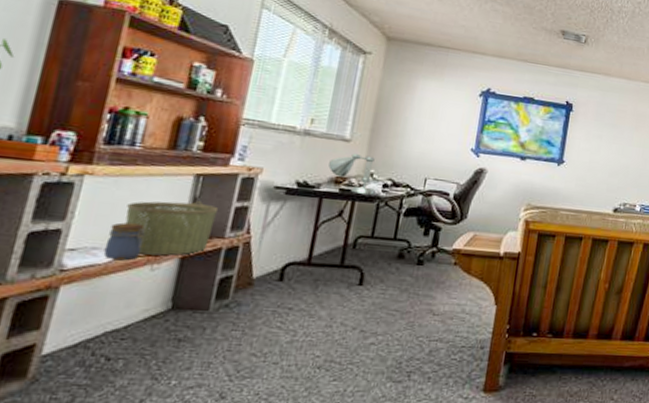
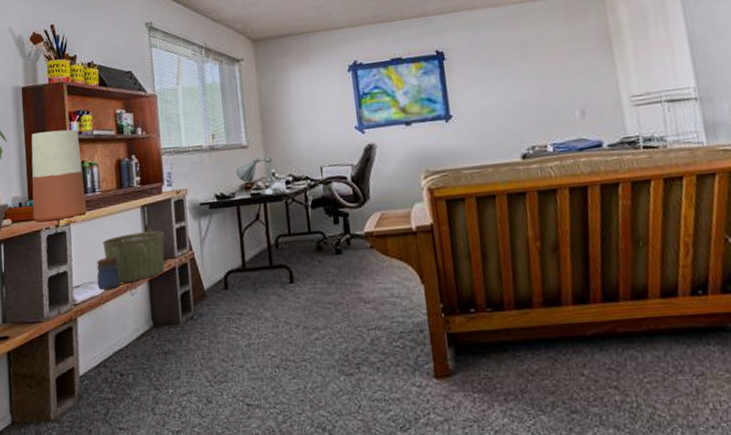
vase: none [26,57,131,170] -> present [31,129,87,223]

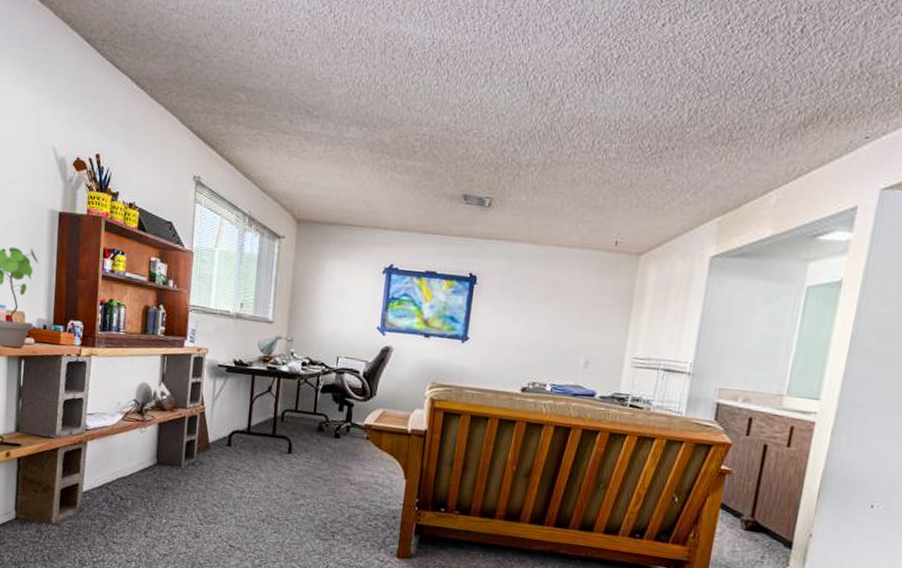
vase: present [31,129,87,223] -> none [56,261,111,351]
jar: present [97,257,122,291] -> none [110,394,135,424]
basket: present [103,229,165,283] -> none [120,377,180,422]

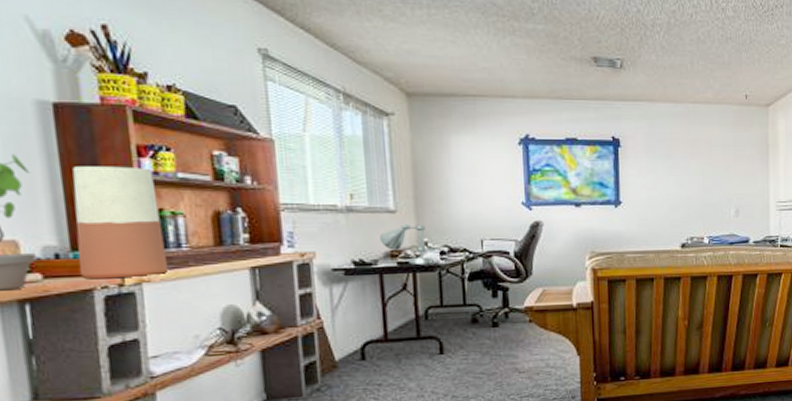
vase: none [56,261,111,351] -> present [72,166,169,280]

